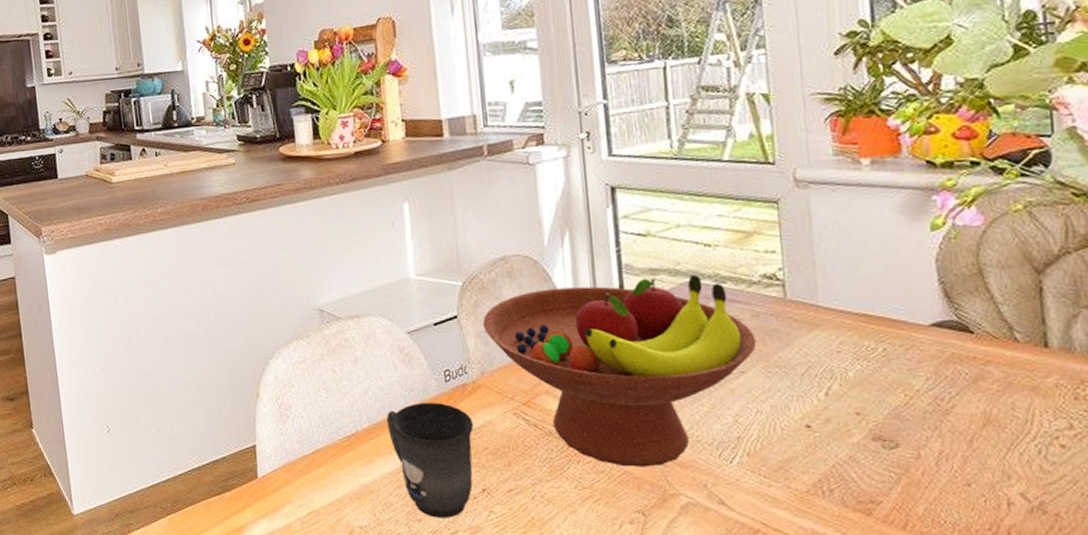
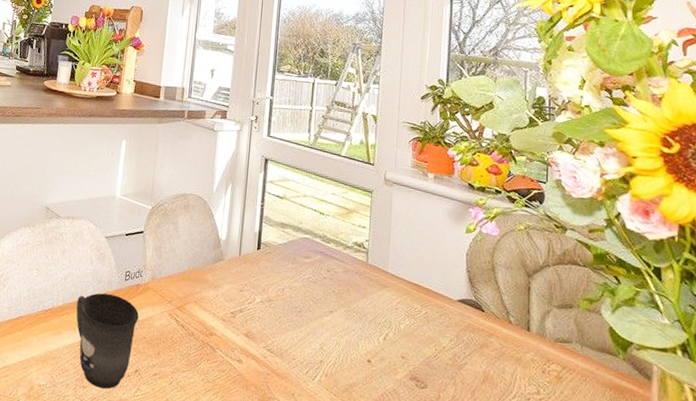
fruit bowl: present [483,275,757,467] -> none [160,223,344,374]

